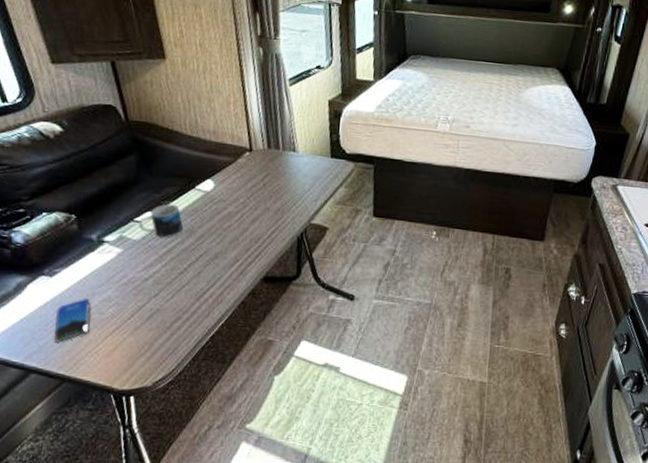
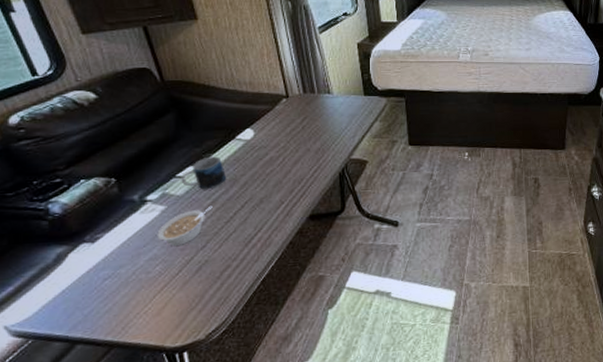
smartphone: present [54,298,91,343] -> none [99,259,137,309]
legume: none [112,254,168,291] -> present [157,205,213,247]

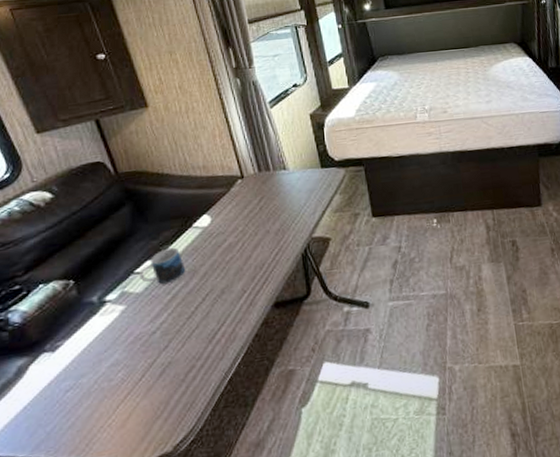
legume: present [157,205,213,247] -> none [117,301,173,350]

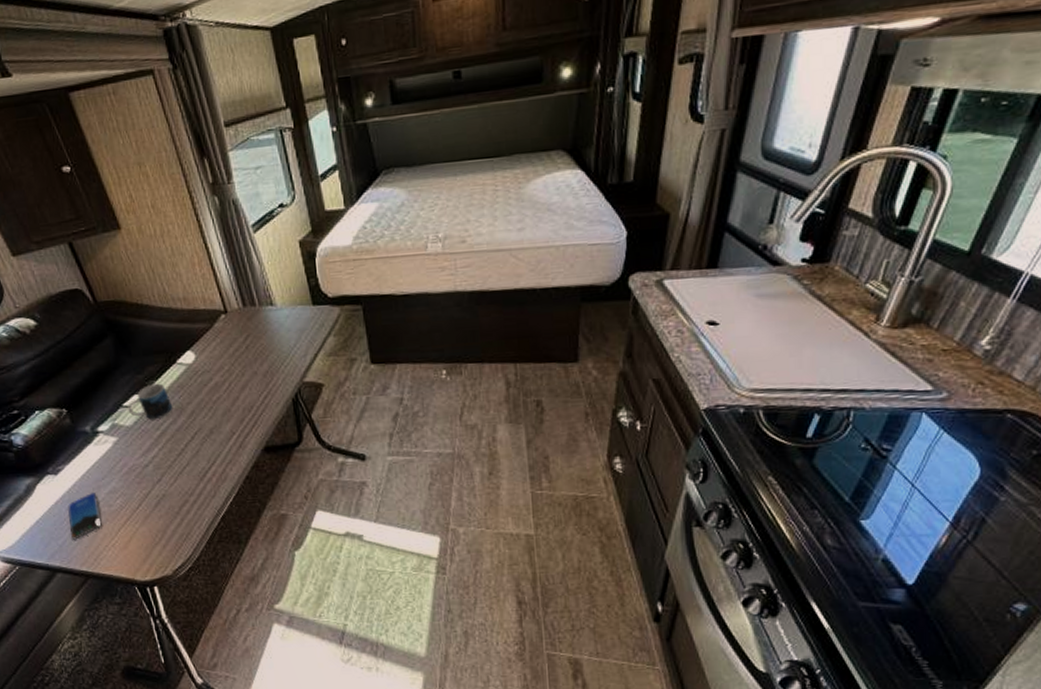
smartphone: none [61,366,99,425] -> present [67,492,102,540]

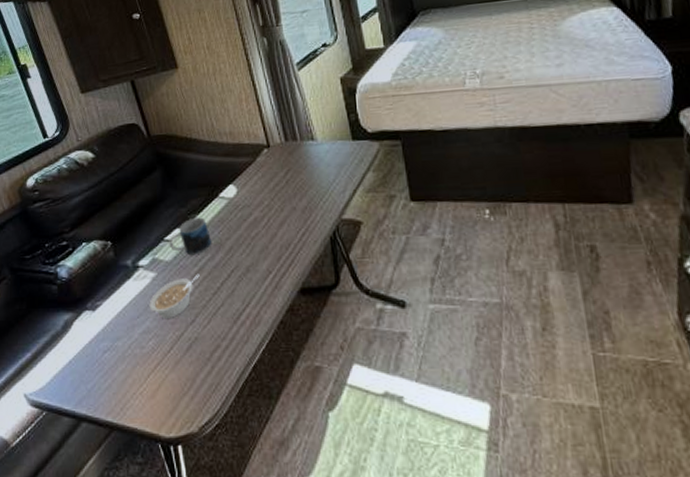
smartphone: present [67,492,102,540] -> none [100,331,132,385]
legume: none [113,437,163,480] -> present [149,273,200,320]

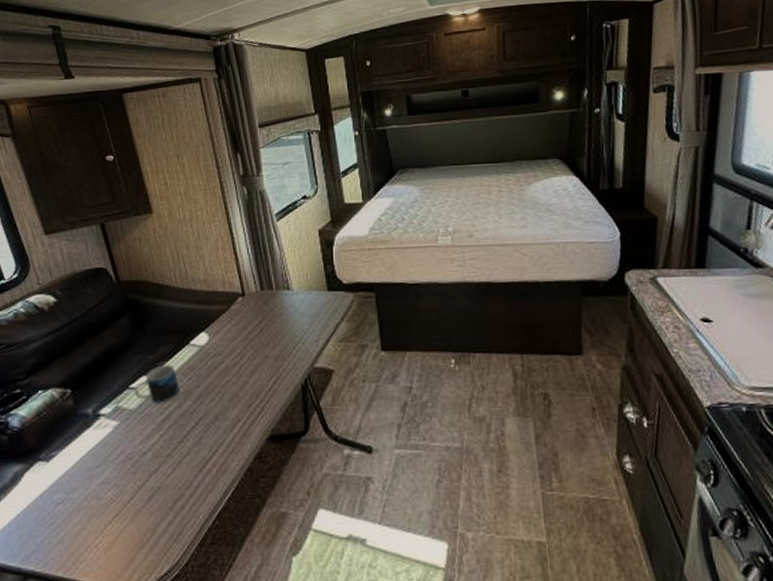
legume: present [149,273,200,320] -> none [109,422,166,469]

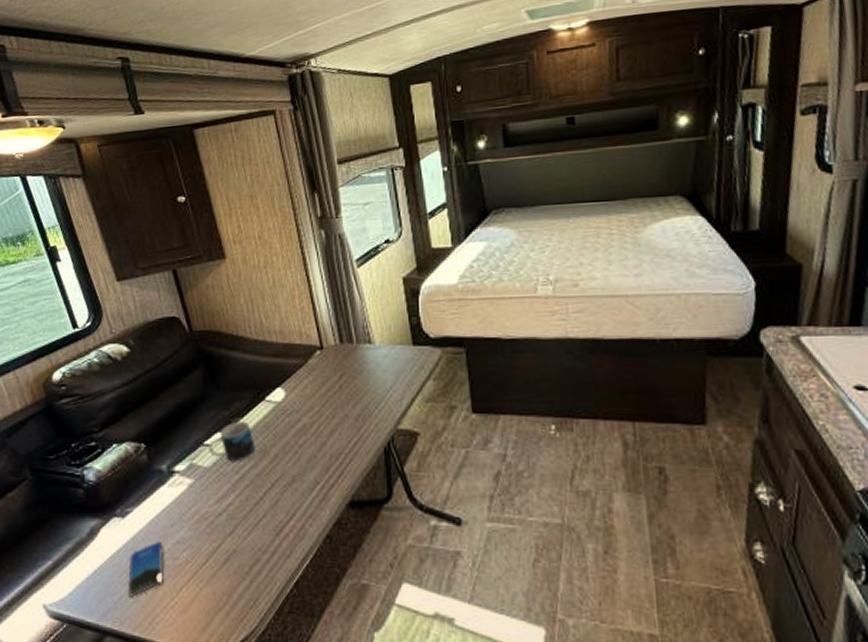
smartphone: none [52,482,89,539] -> present [128,540,164,597]

